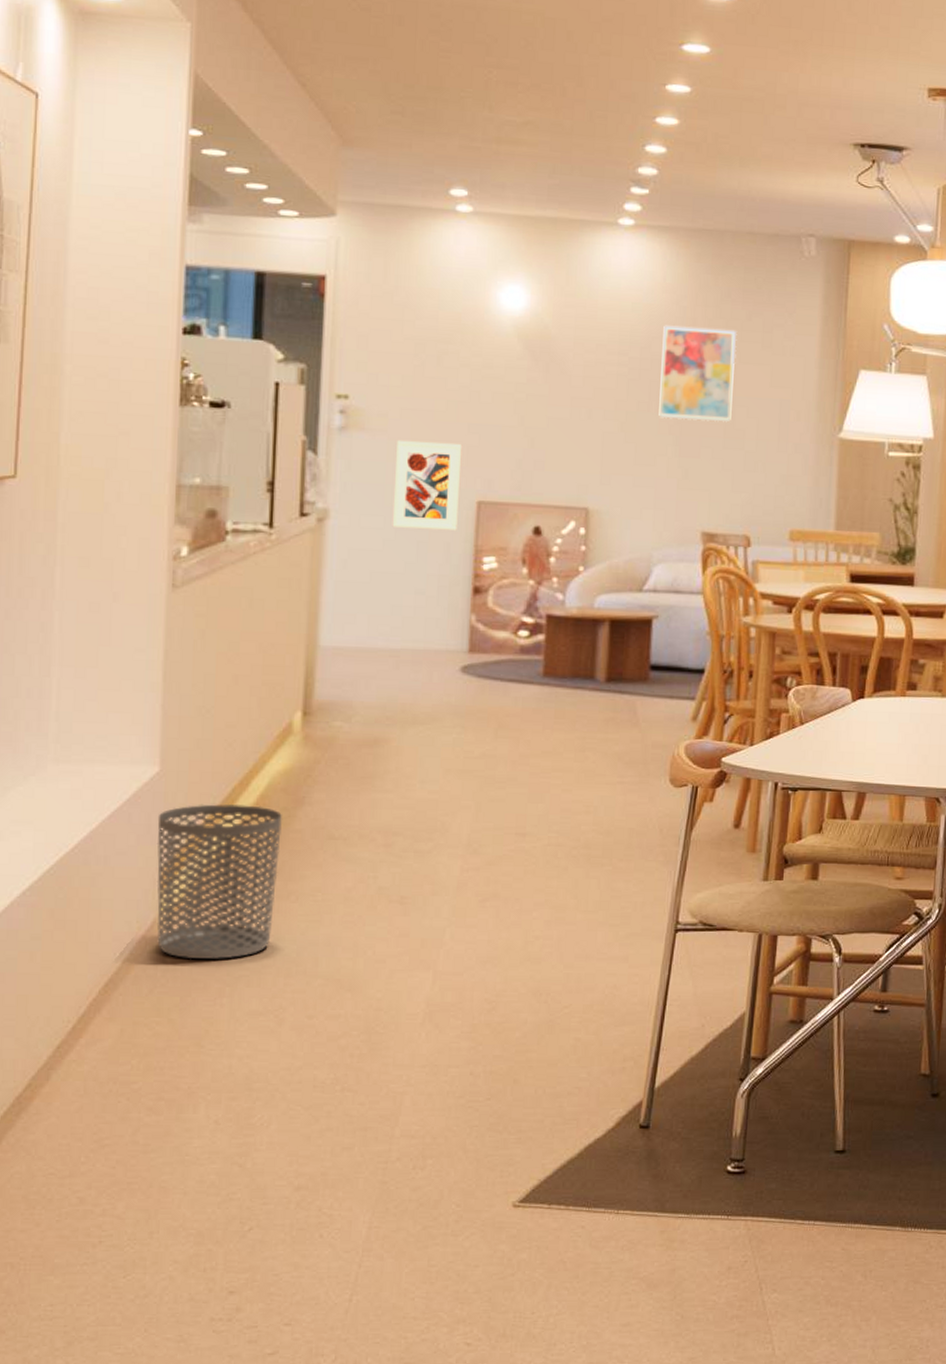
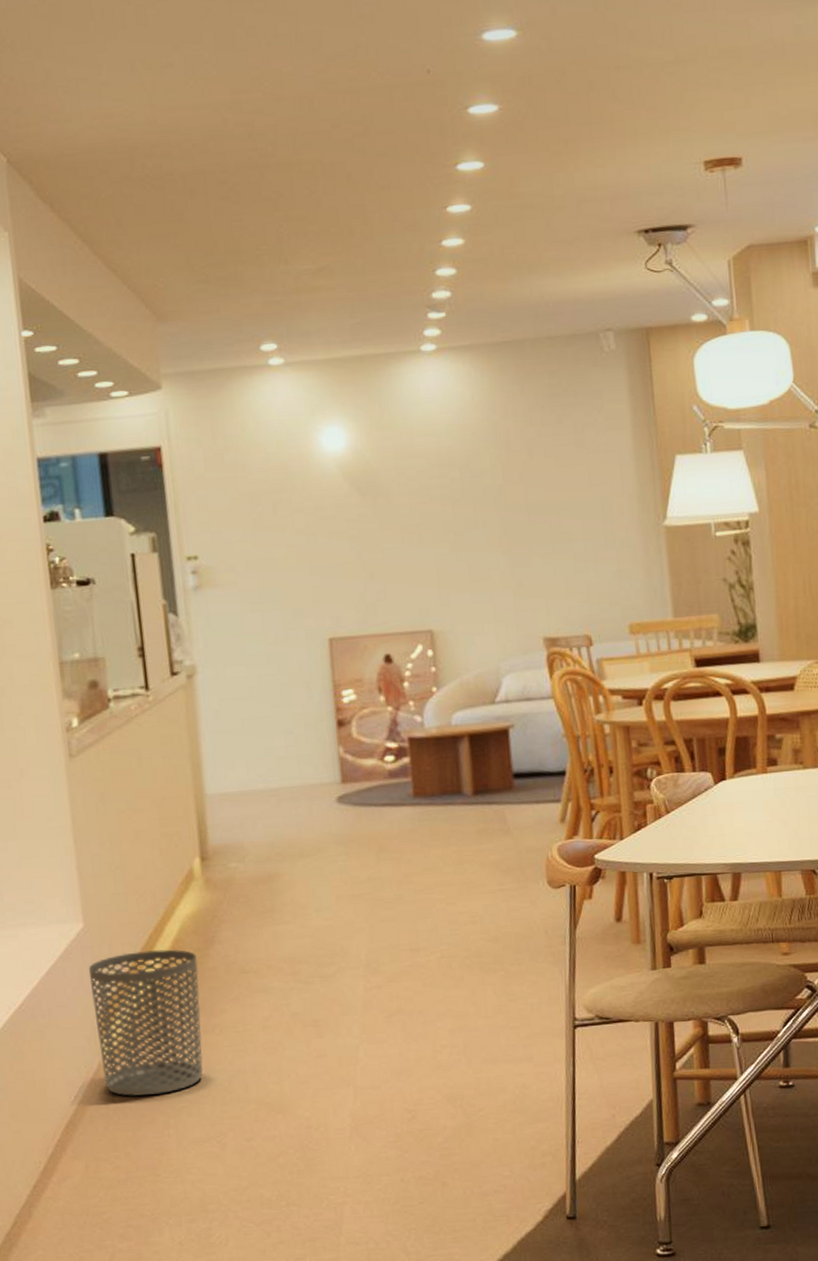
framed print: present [392,439,463,530] -> none [247,586,314,674]
wall art: present [659,325,737,423] -> none [478,435,556,533]

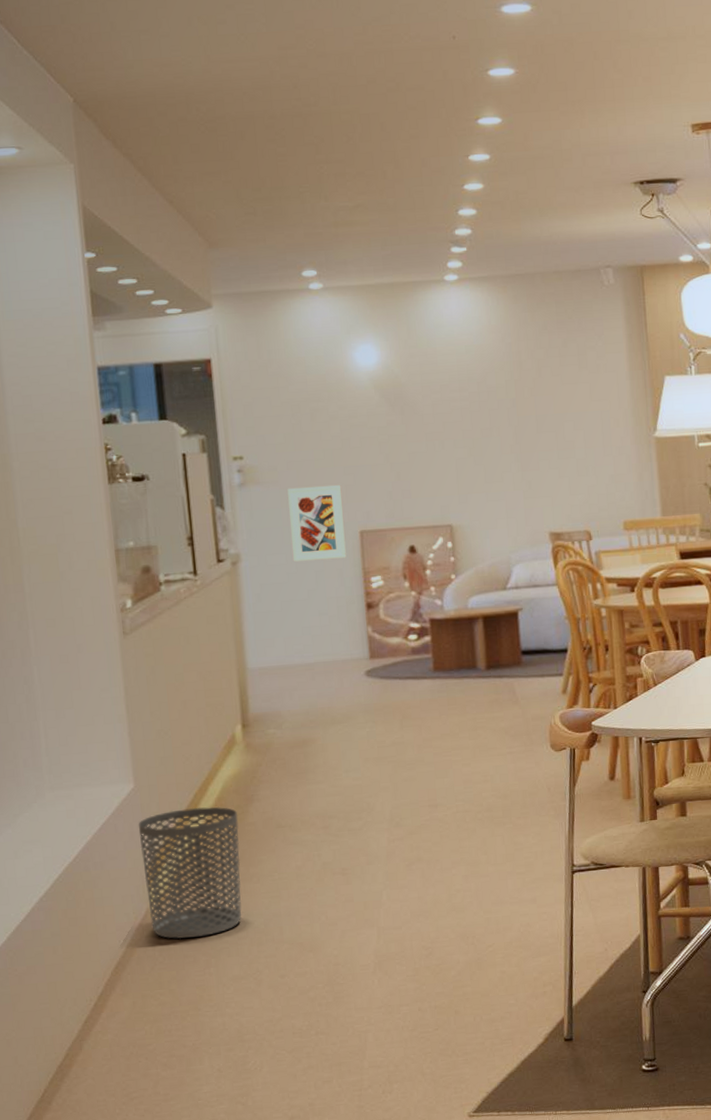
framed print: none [247,586,314,674] -> present [287,484,346,562]

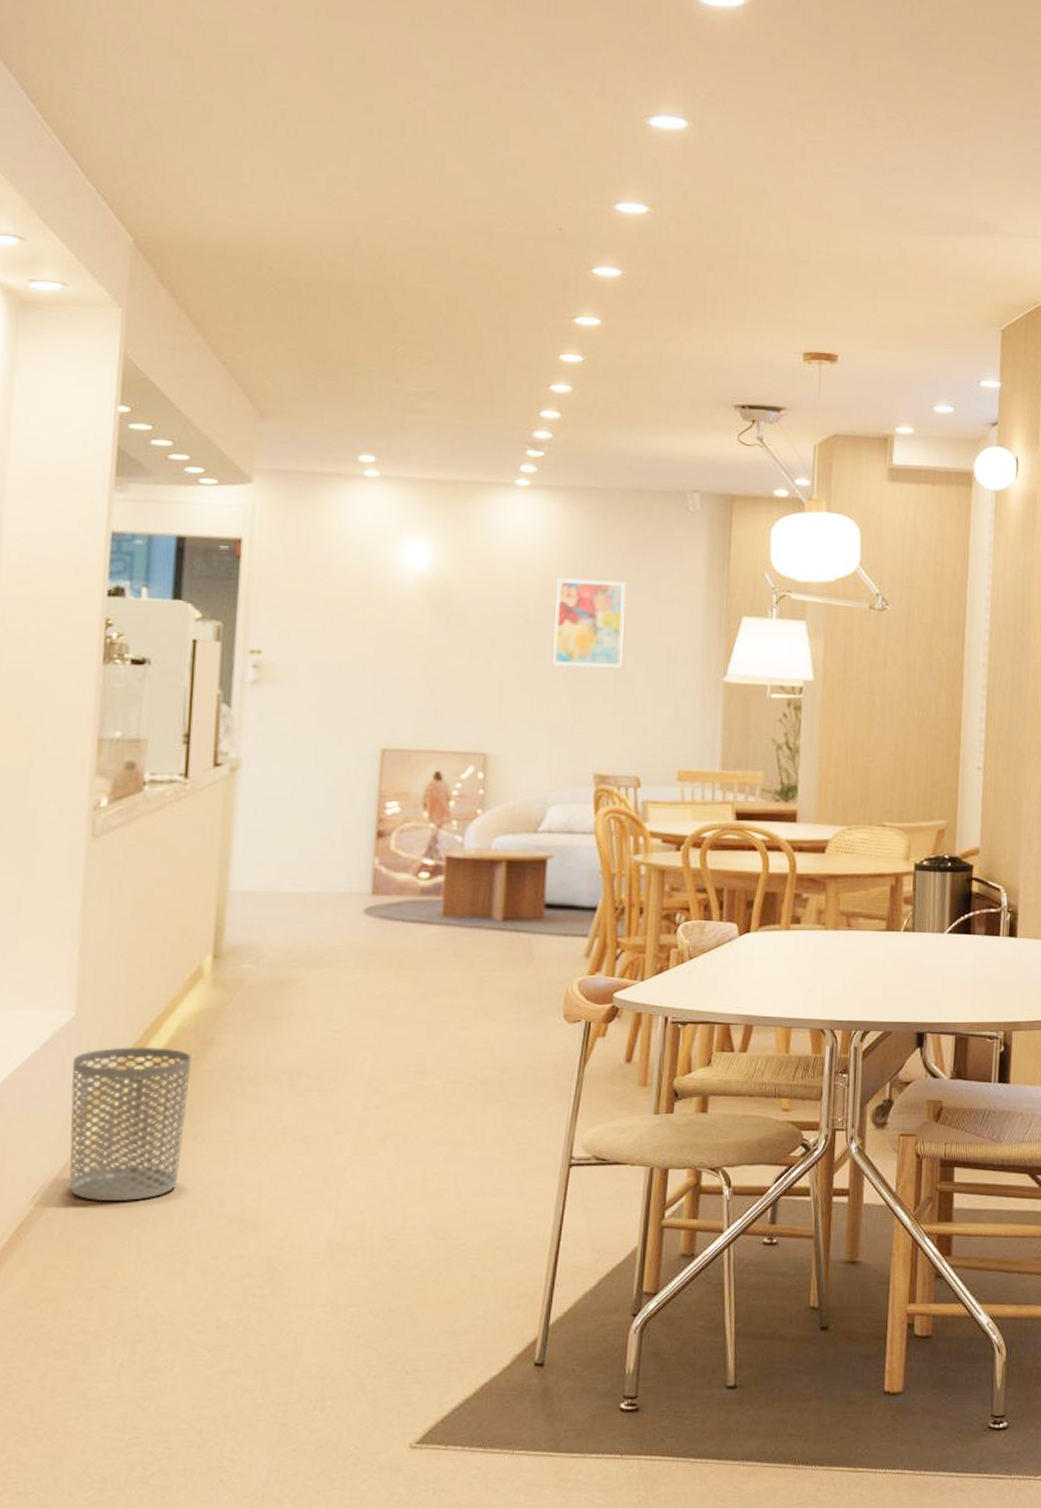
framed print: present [287,484,346,562] -> none [300,691,368,777]
wall art: none [494,357,561,441] -> present [553,578,627,669]

